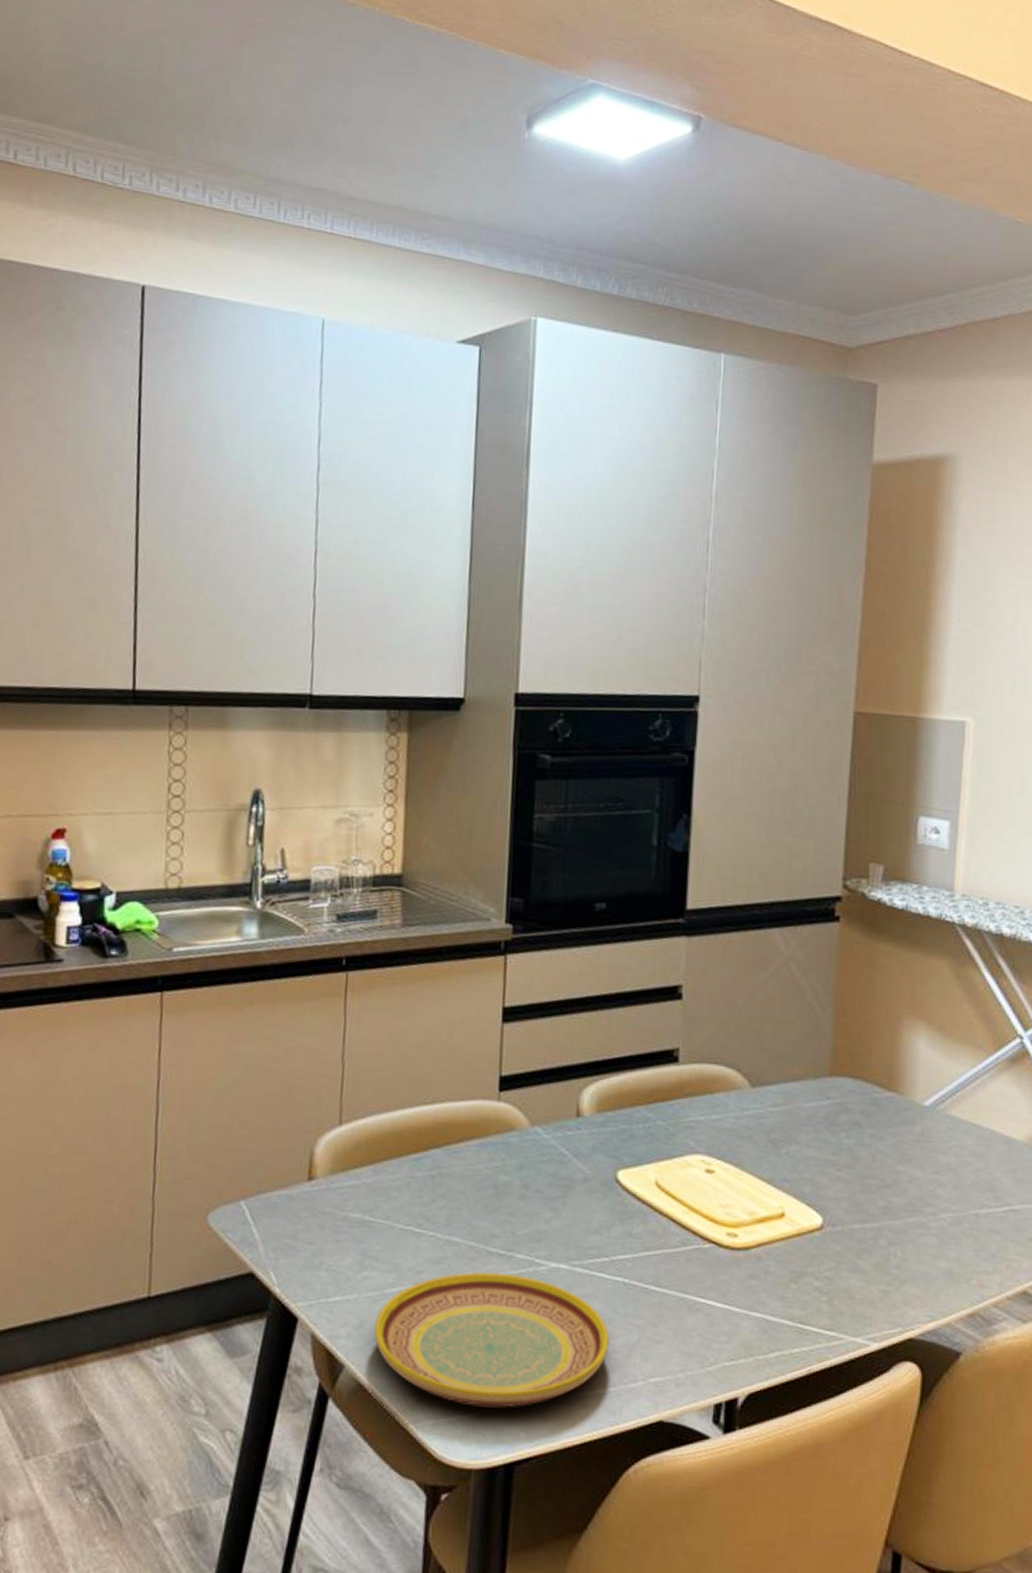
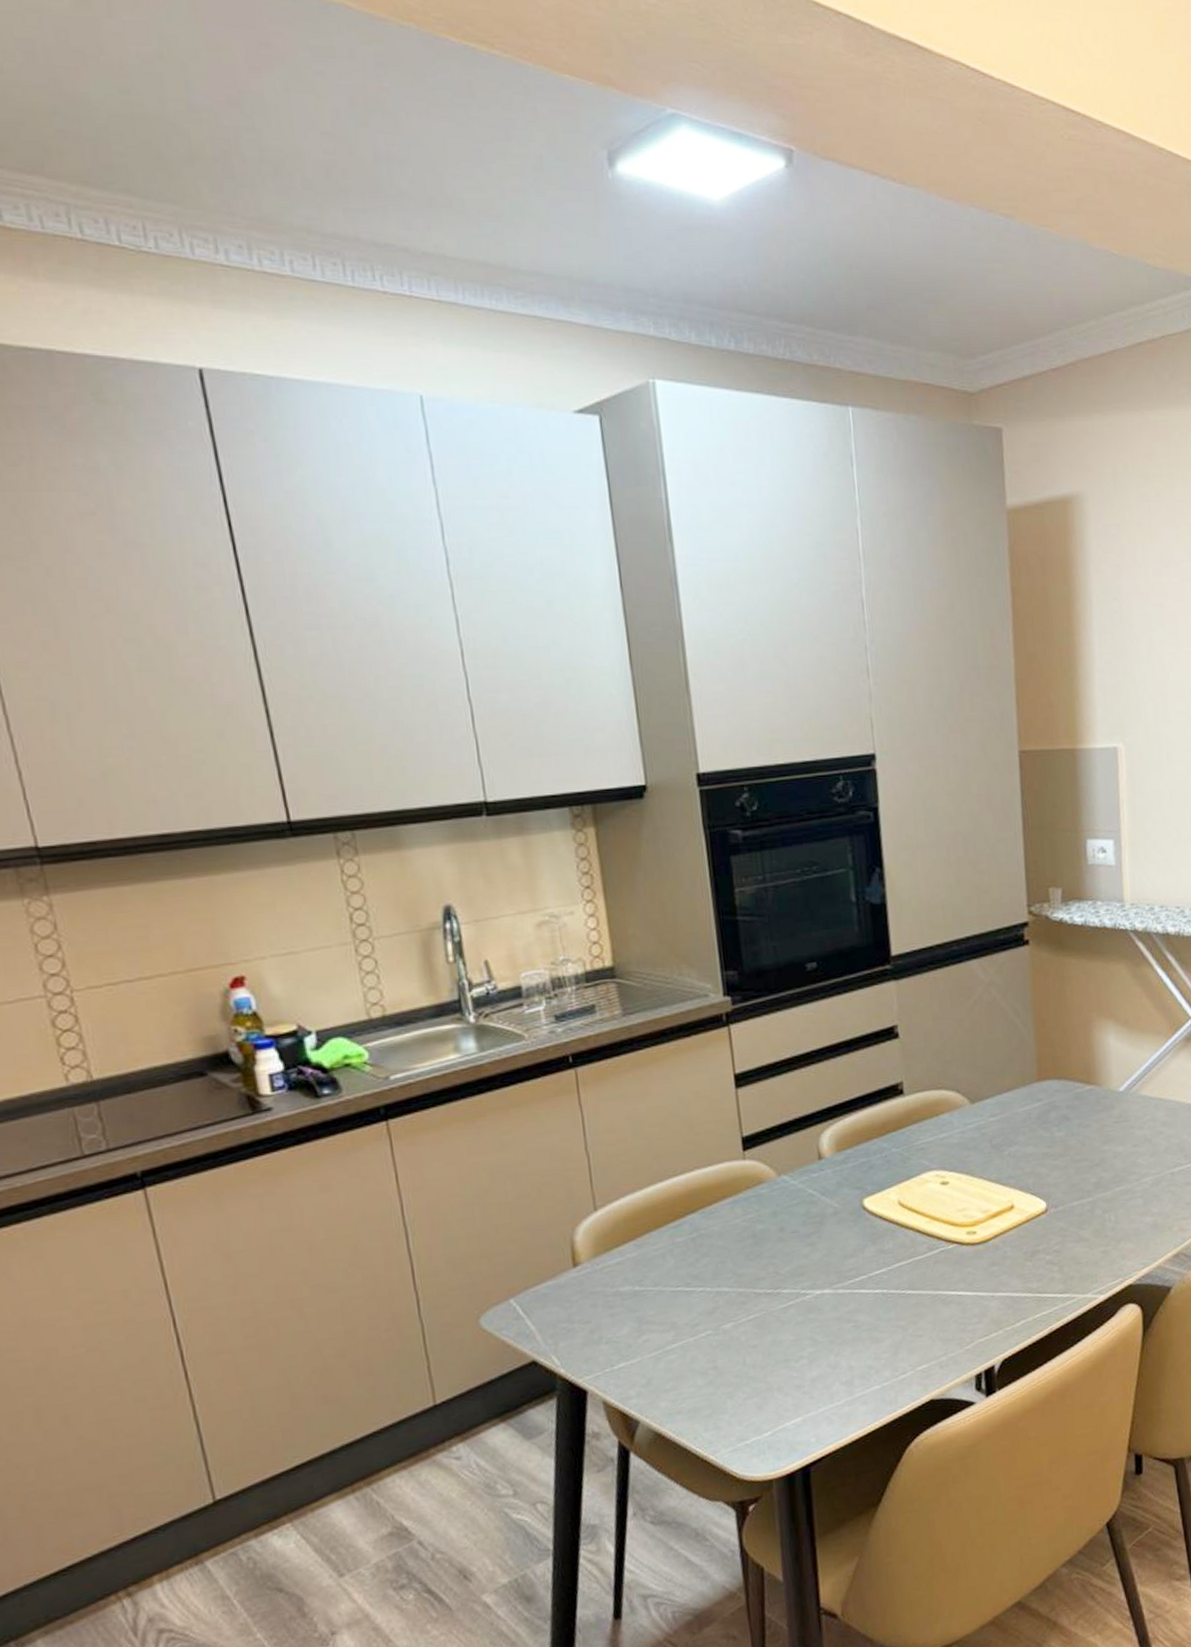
plate: present [374,1271,610,1408] -> none [661,1307,878,1428]

